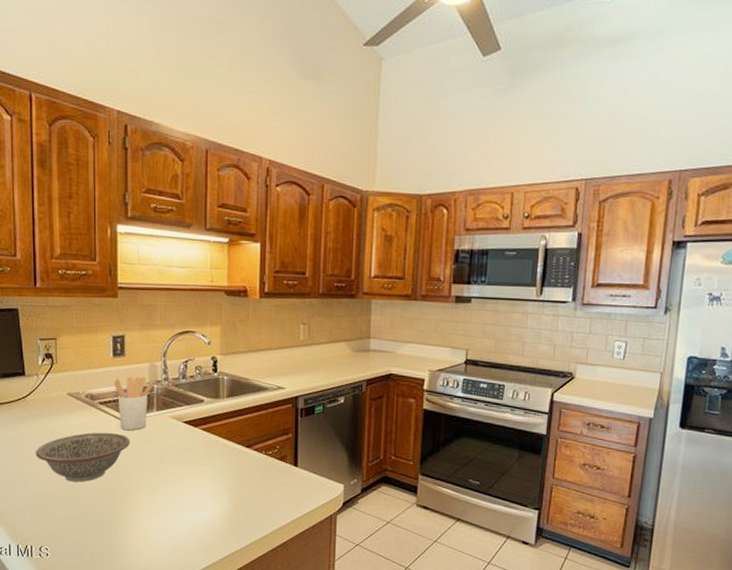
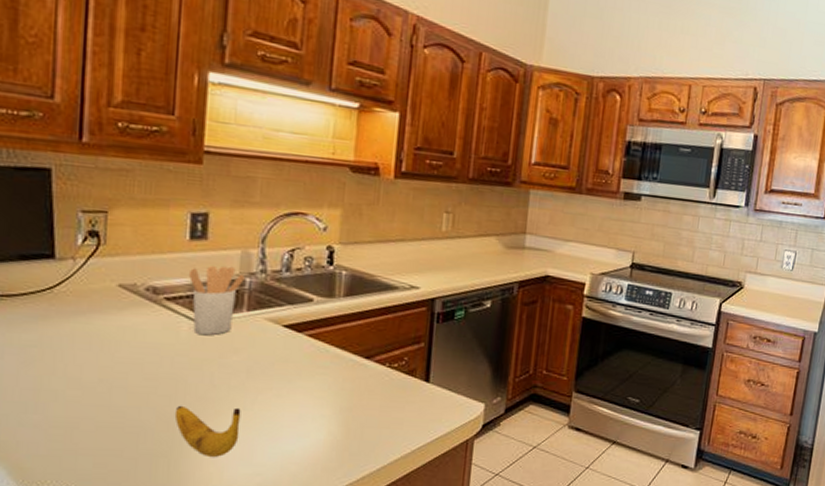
decorative bowl: present [35,432,130,482] -> none [62,336,207,403]
banana: none [111,484,157,525] -> present [174,405,241,457]

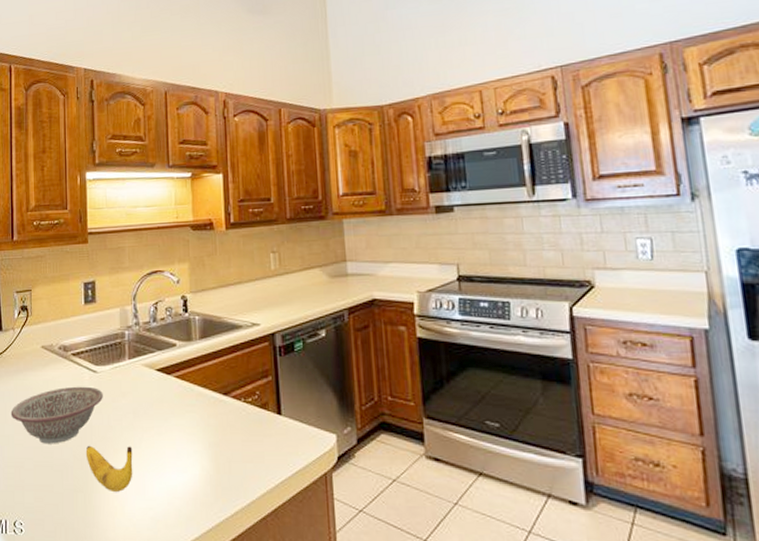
decorative bowl: none [62,336,207,403] -> present [10,386,103,444]
utensil holder: present [188,265,245,336] -> none [85,322,124,383]

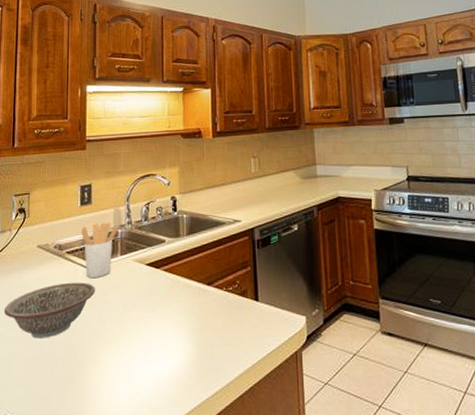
utensil holder: none [85,322,124,383] -> present [80,222,117,279]
banana: present [85,445,133,492] -> none [76,336,122,380]

